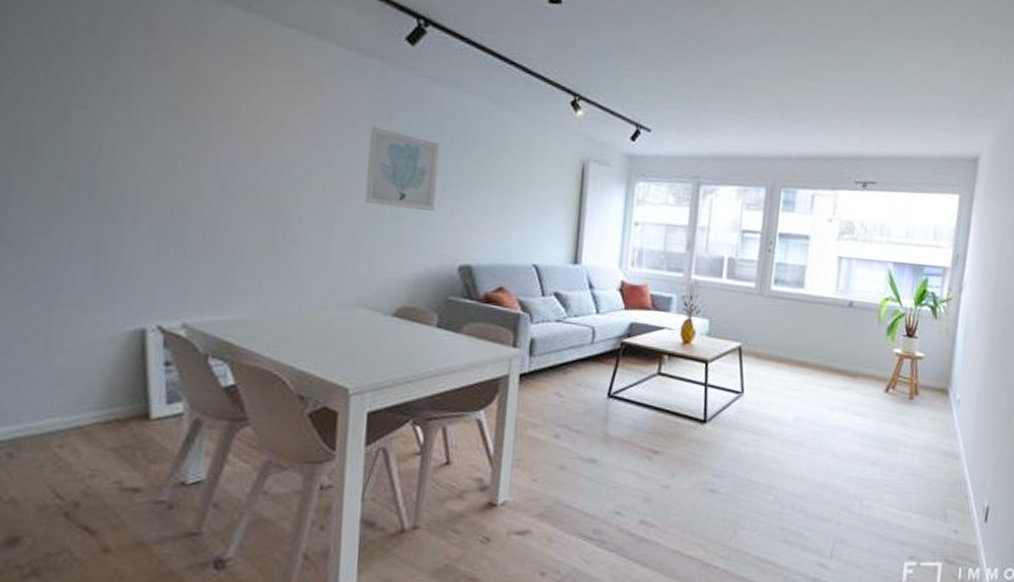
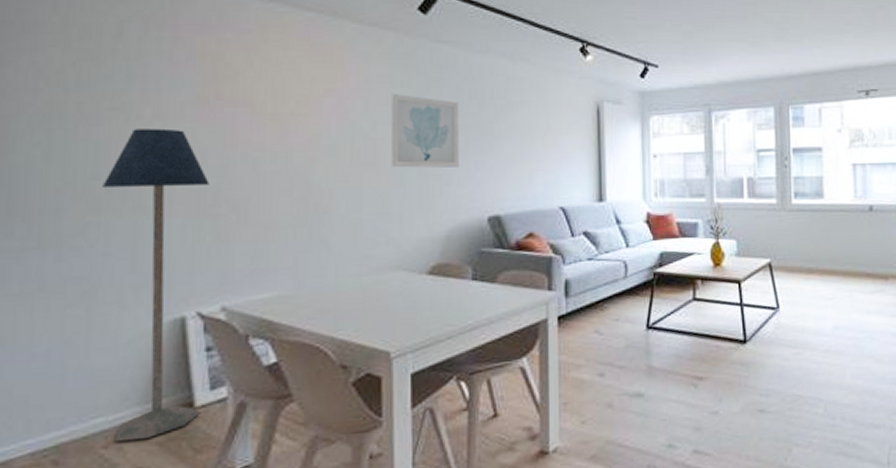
floor lamp: none [67,130,177,444] -> present [102,128,210,443]

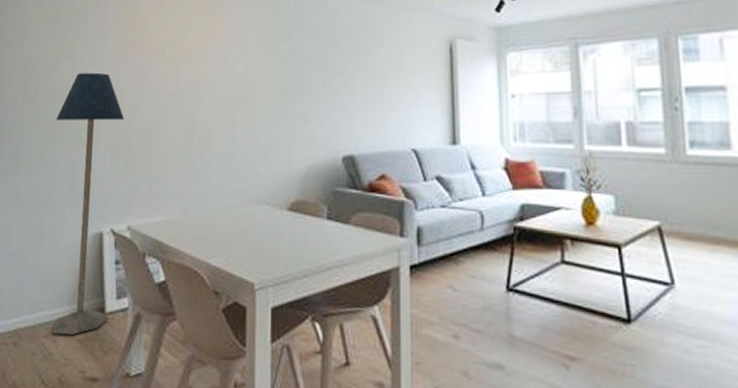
wall art: present [390,93,459,168] -> none [260,37,318,107]

